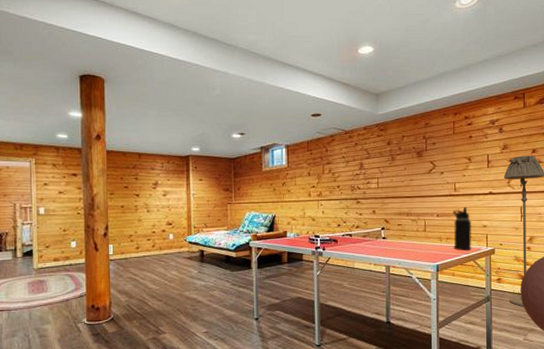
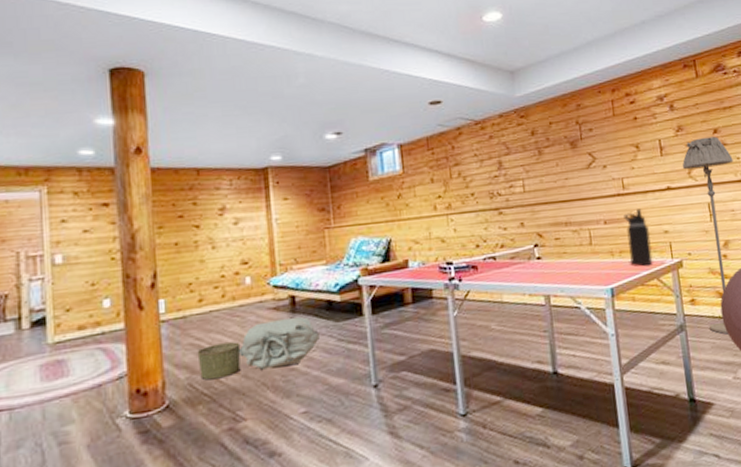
basket: none [133,279,164,304] -> present [197,341,241,381]
duffel bag: none [162,266,219,300] -> present [238,317,320,370]

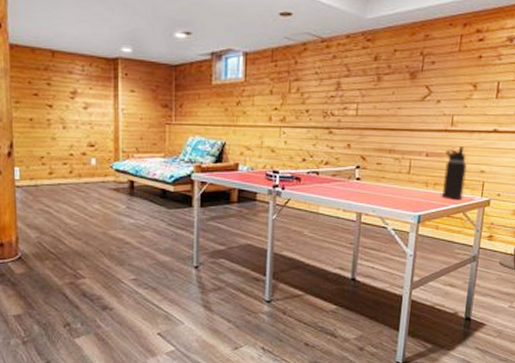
basket: present [197,341,241,381] -> none [46,213,84,242]
duffel bag: present [238,317,320,370] -> none [81,200,152,240]

